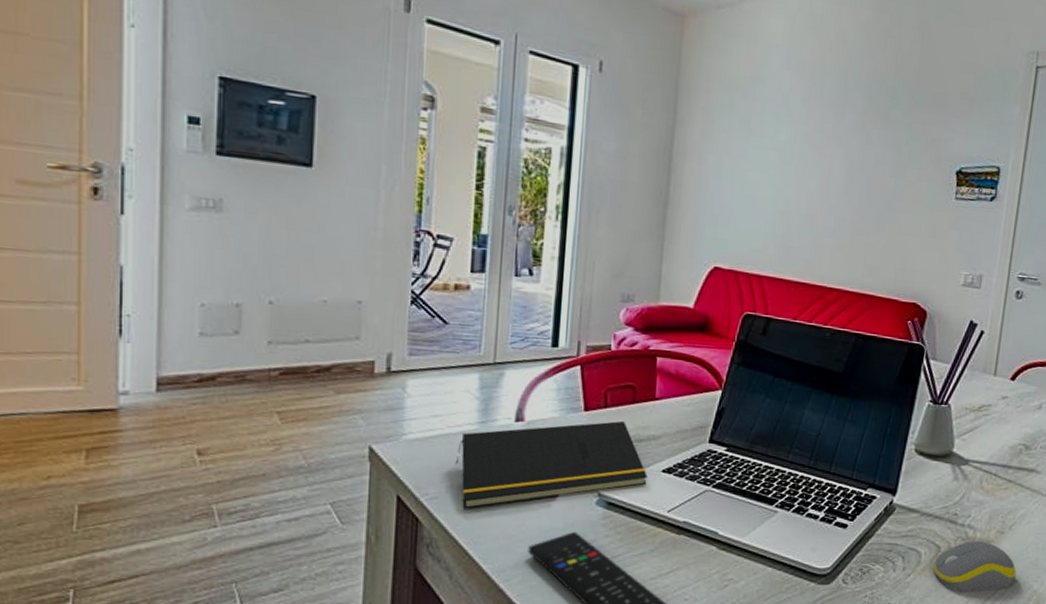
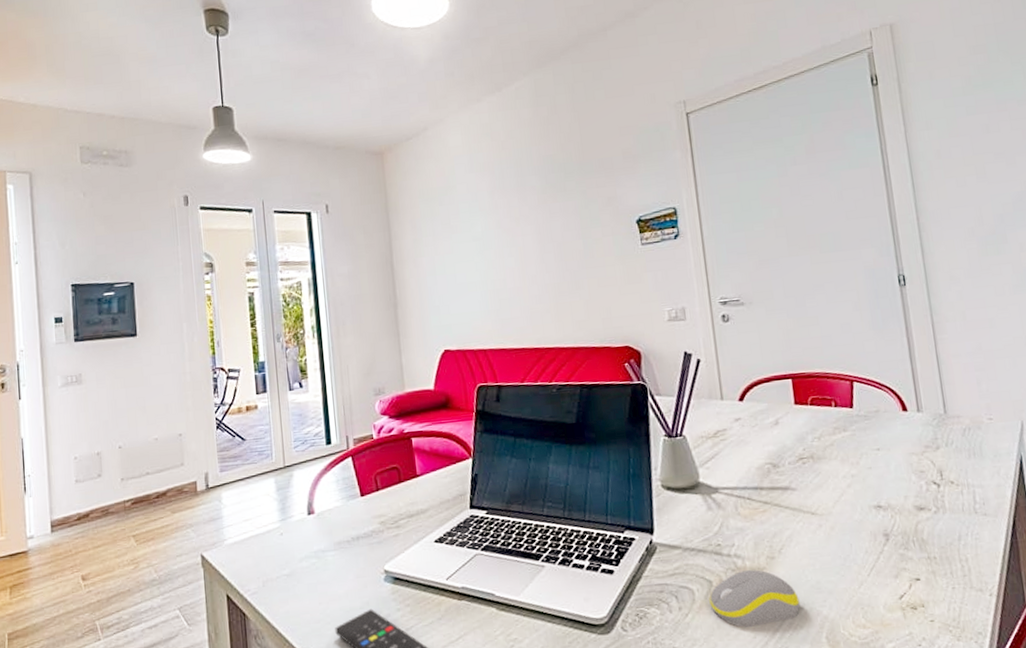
notepad: present [455,420,648,509] -> none [266,500,424,600]

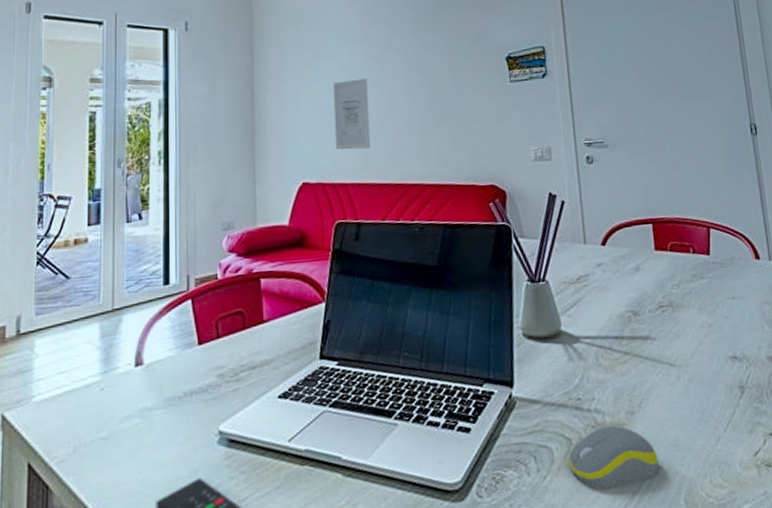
wall art: none [467,249,507,318] -> present [332,78,371,150]

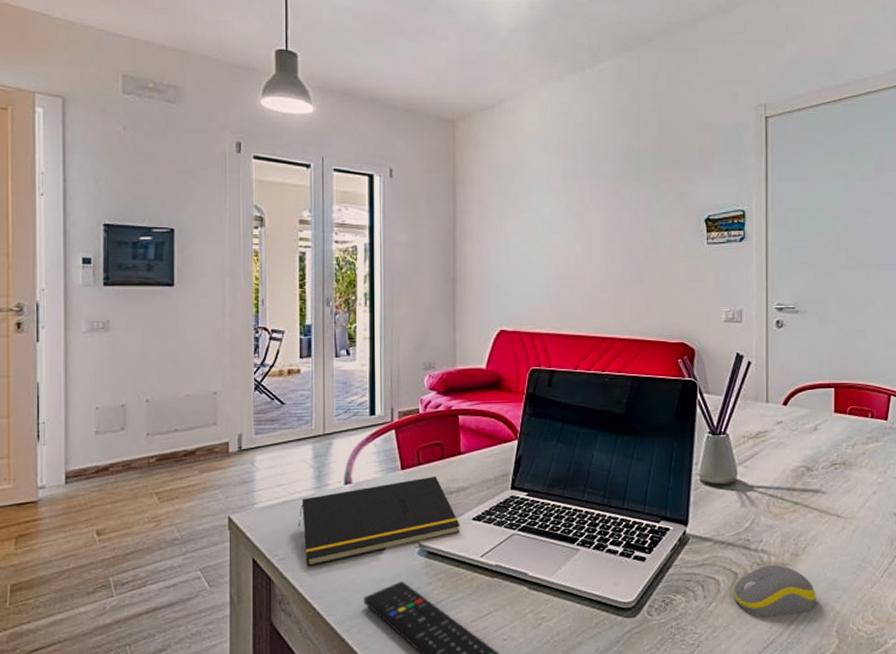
notepad: none [81,349,265,469] -> present [298,475,460,567]
wall art: present [332,78,371,150] -> none [532,233,567,302]

